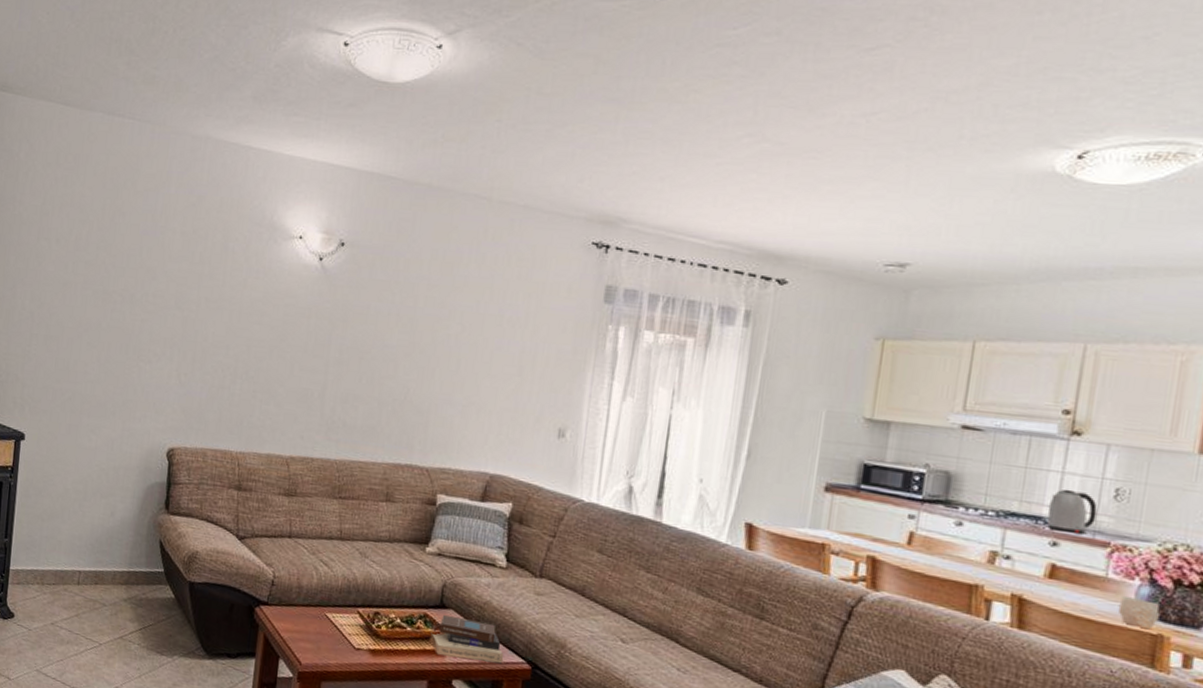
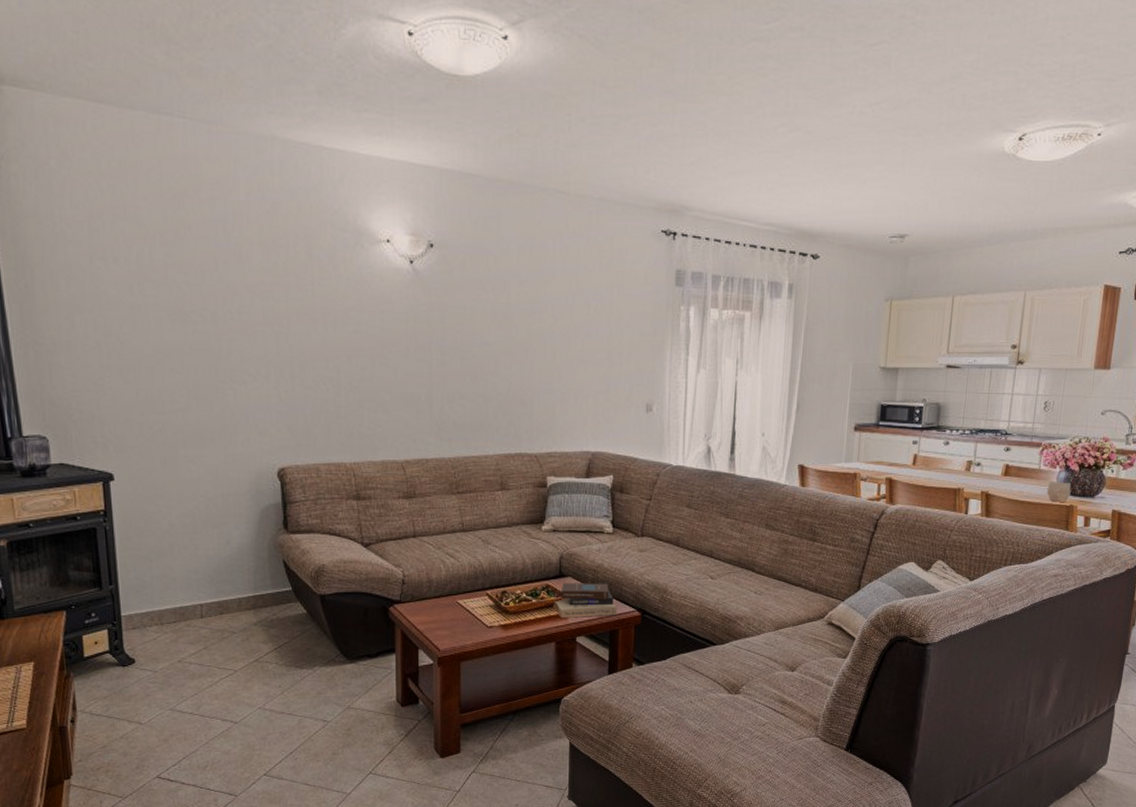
kettle: present [1047,489,1098,535] -> none [1003,406,1034,440]

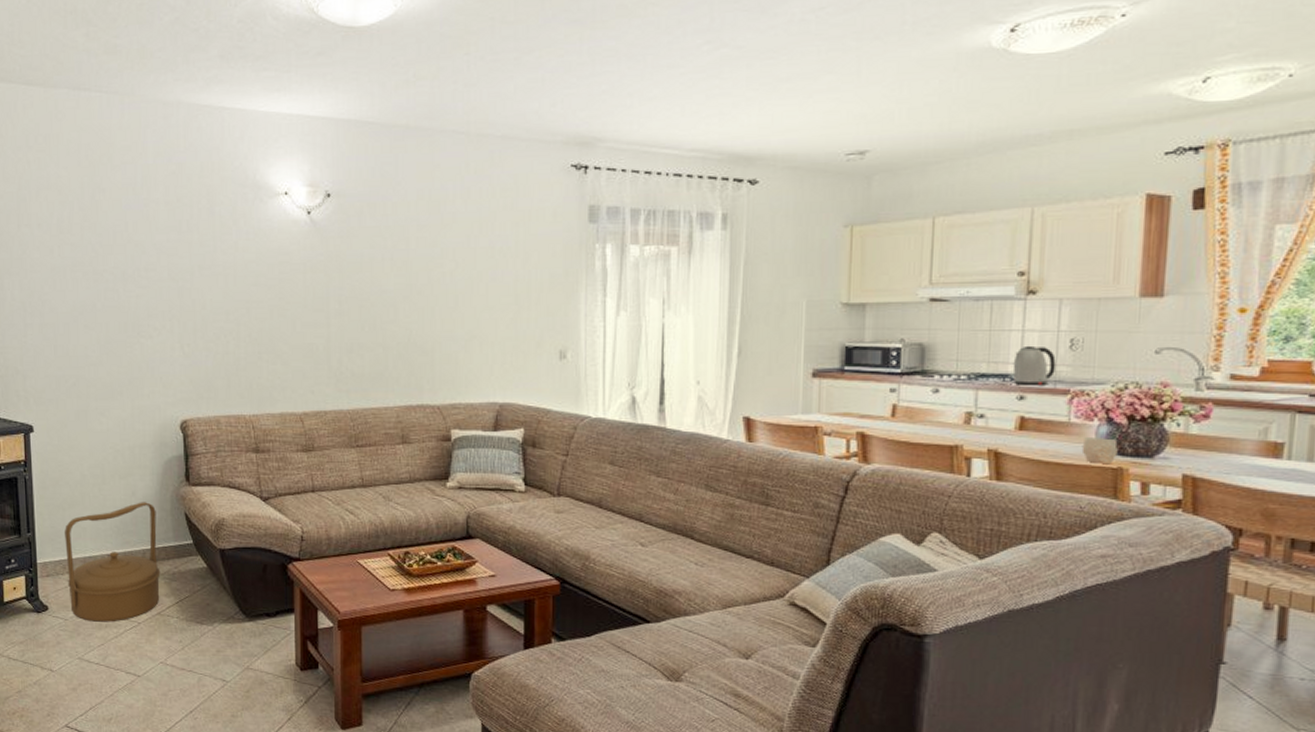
woven basket: none [152,550,258,672] -> present [65,502,161,622]
books: present [552,583,617,619] -> none [459,545,532,585]
kettle: none [1003,406,1034,440] -> present [1013,345,1056,387]

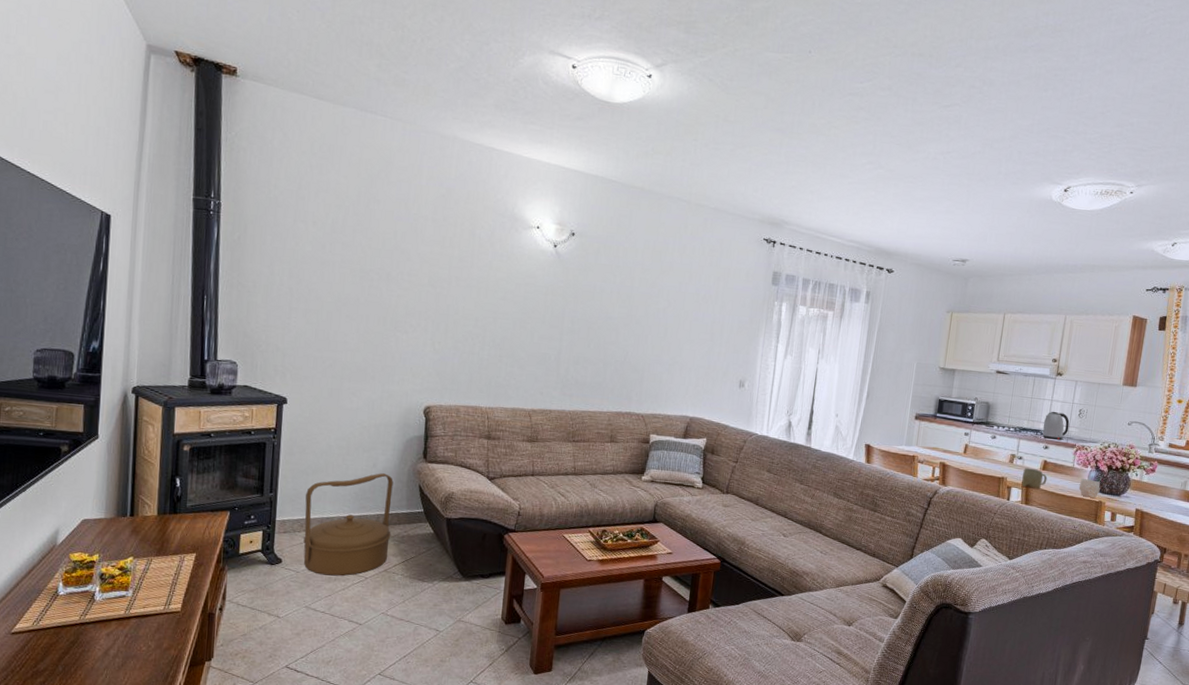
mug: none [987,429,1028,459] -> present [1021,468,1048,490]

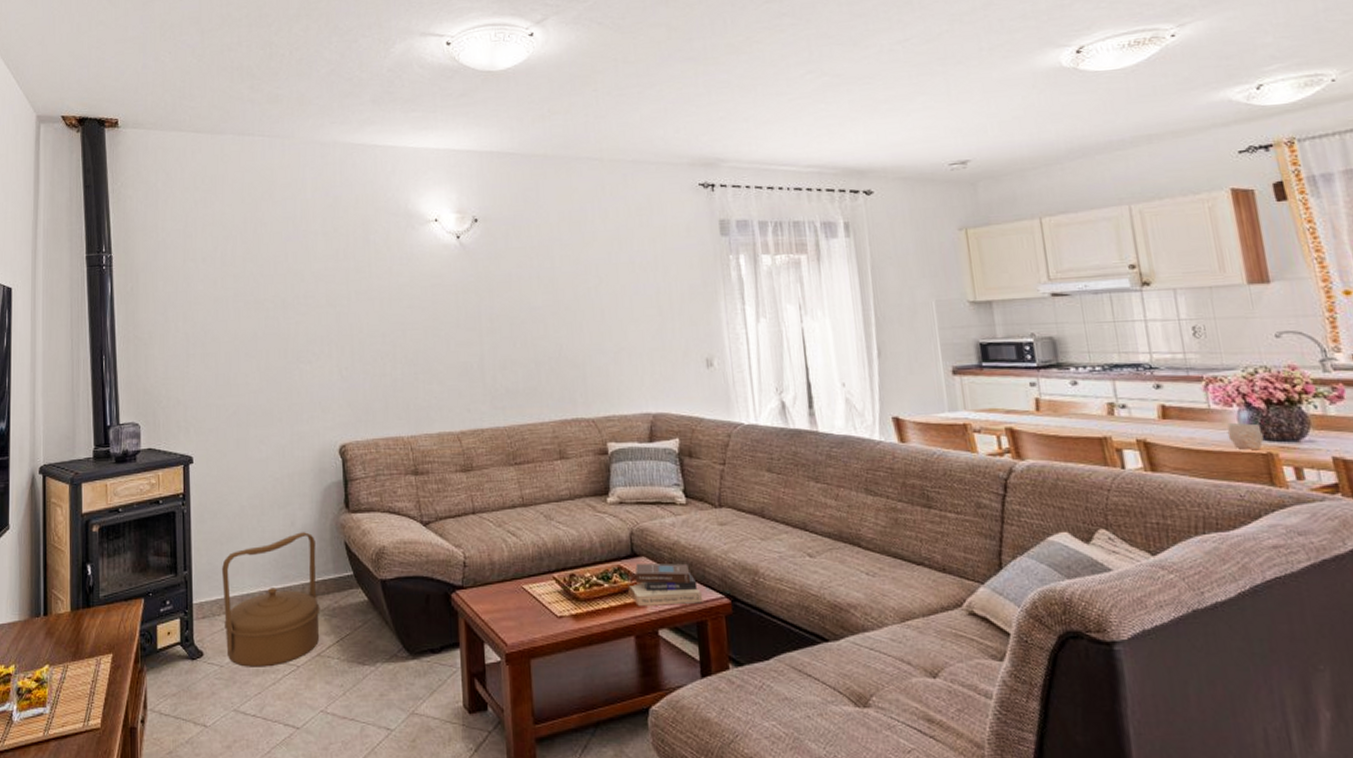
books: none [644,528,700,561] -> present [626,563,702,607]
mug: present [1021,468,1048,490] -> none [1133,419,1175,449]
kettle: present [1042,411,1070,441] -> none [1142,334,1185,375]

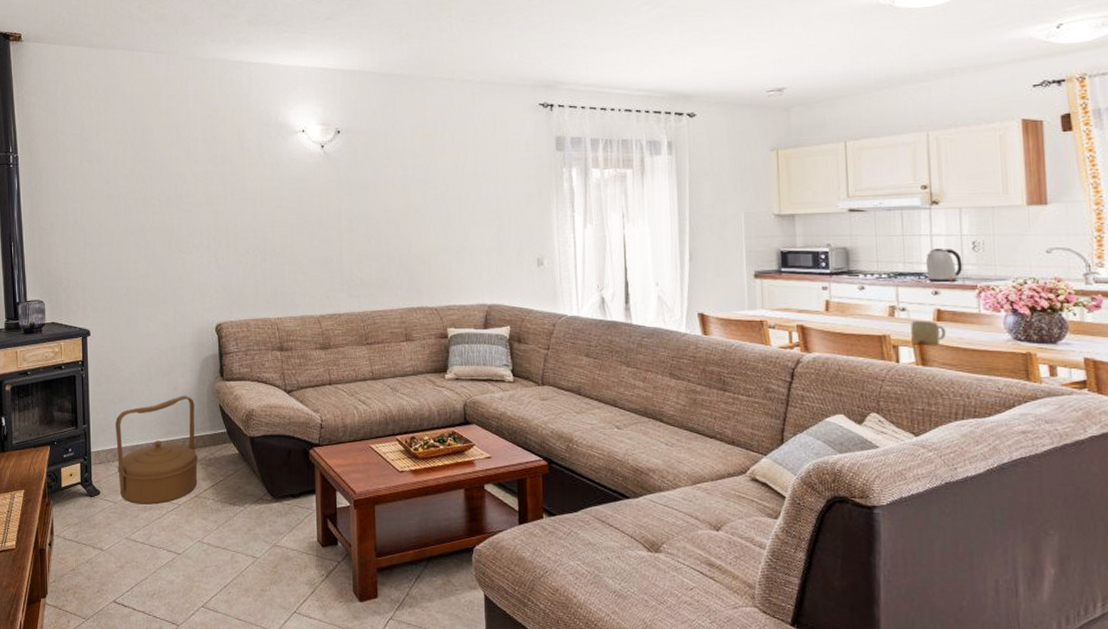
books: present [626,563,702,607] -> none [459,430,523,466]
mug: none [1133,419,1175,449] -> present [911,320,947,347]
kettle: none [1142,334,1185,375] -> present [925,248,963,283]
cup: present [1227,423,1264,454] -> none [993,327,1025,353]

